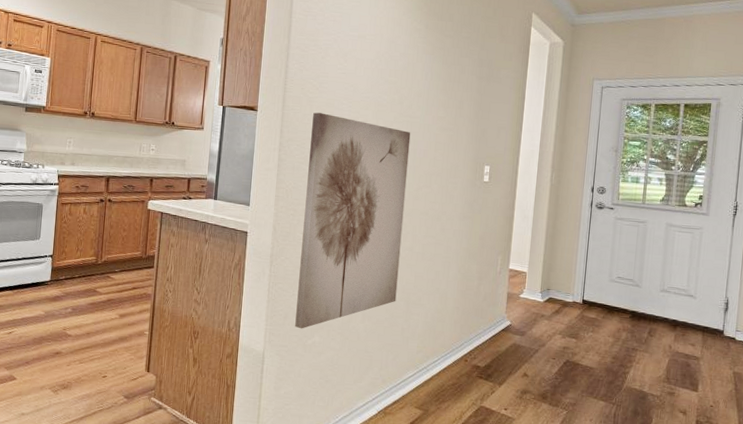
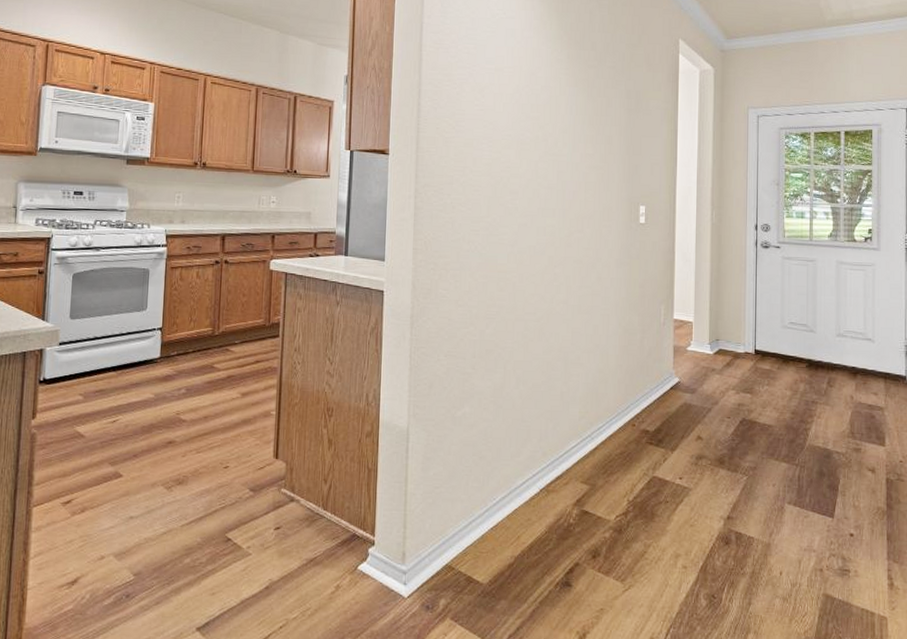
wall art: present [295,112,411,329] -> none [442,154,558,399]

